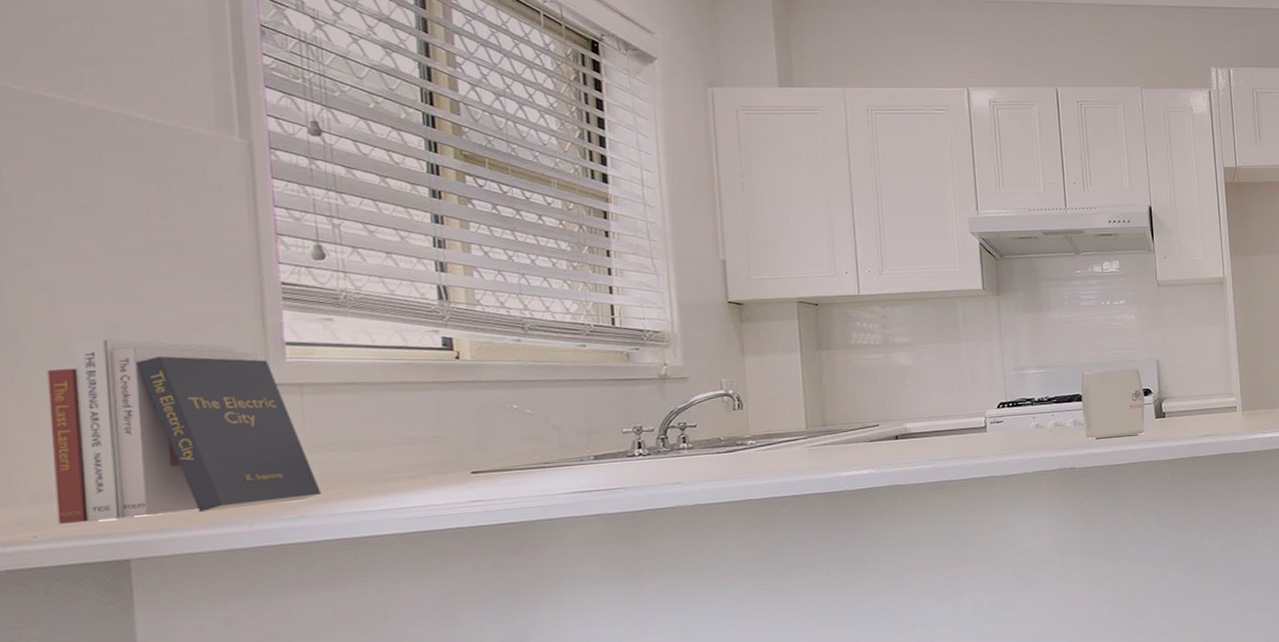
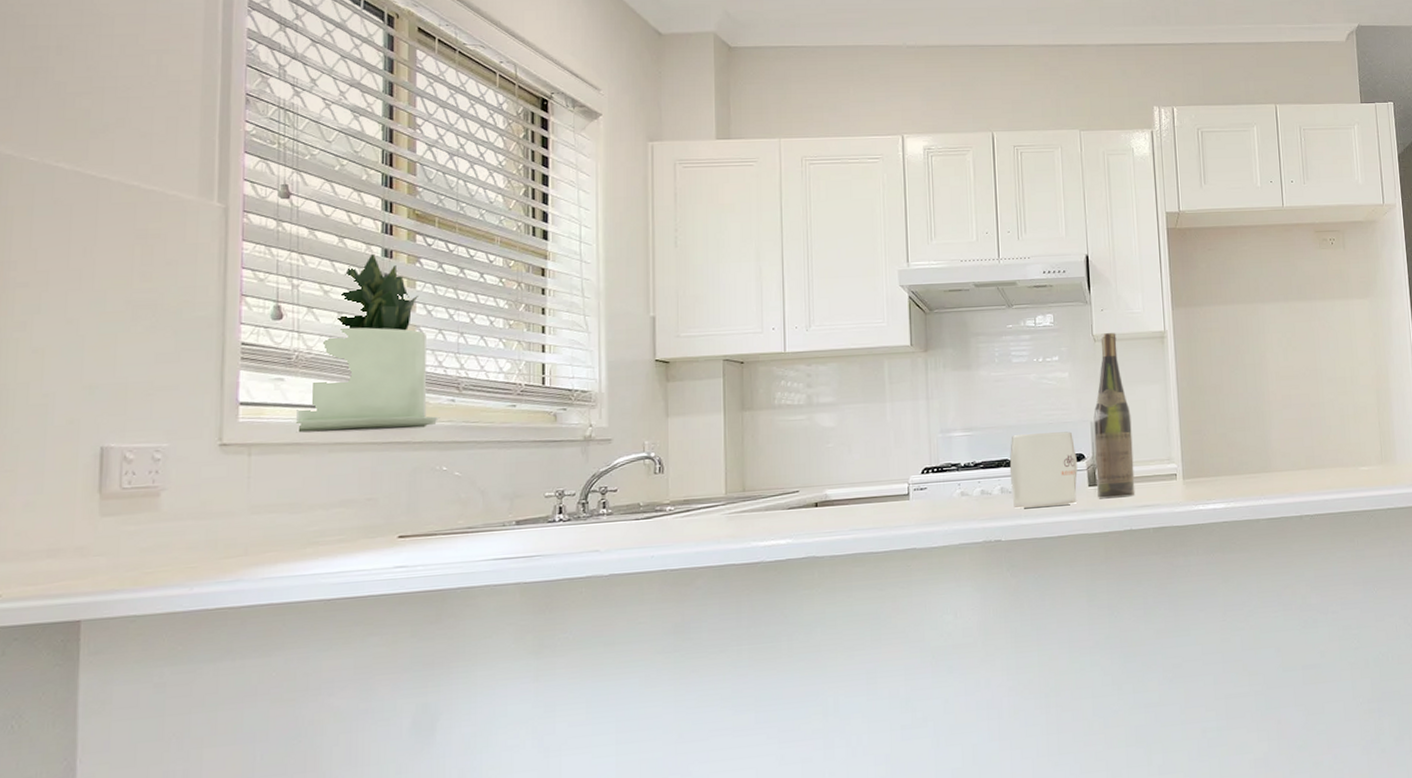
books: present [47,339,322,525] -> none [21,399,259,584]
planter: none [347,195,506,373] -> present [293,254,440,434]
wine bottle: none [1159,279,1199,429] -> present [1093,333,1136,499]

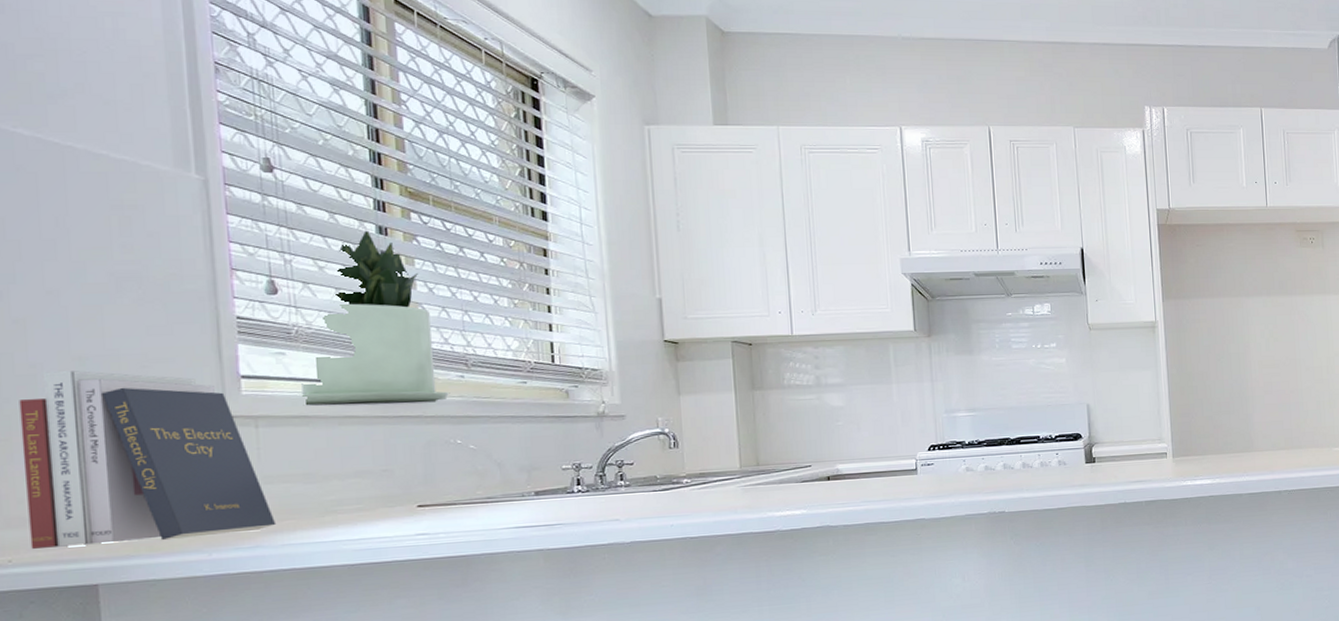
books: none [21,399,259,584] -> present [19,371,277,550]
mug: present [1009,431,1078,509] -> none [1011,413,1075,483]
wine bottle: present [1093,333,1136,499] -> none [1089,322,1129,475]

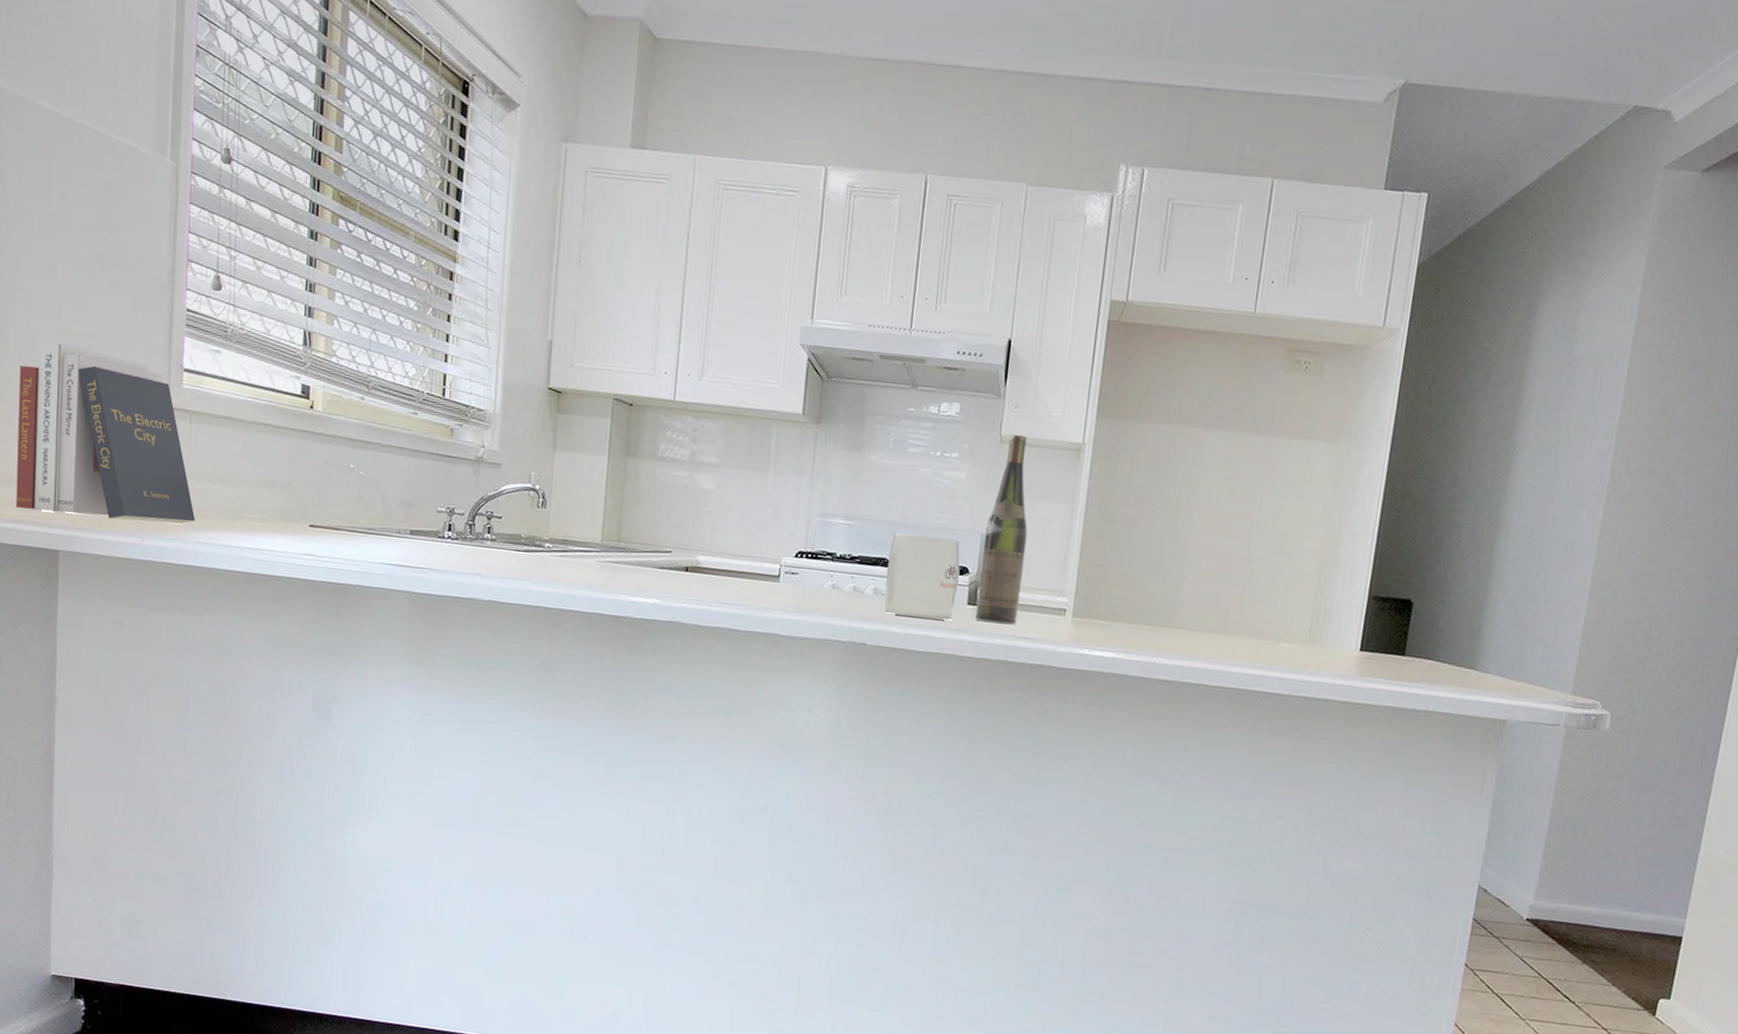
planter: present [299,231,450,407] -> none [227,234,351,422]
mug: none [1011,413,1075,483] -> present [884,533,960,620]
wine bottle: none [1089,322,1129,475] -> present [975,435,1028,625]

